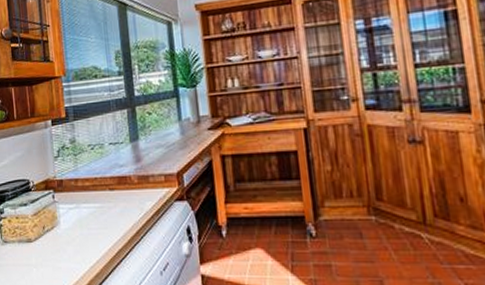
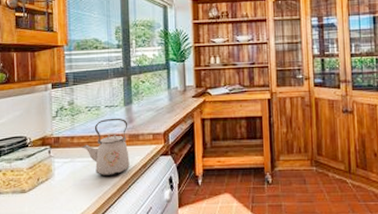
kettle: none [87,156,141,225] -> present [82,118,130,177]

